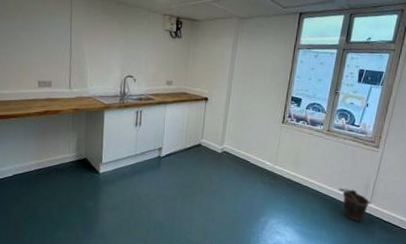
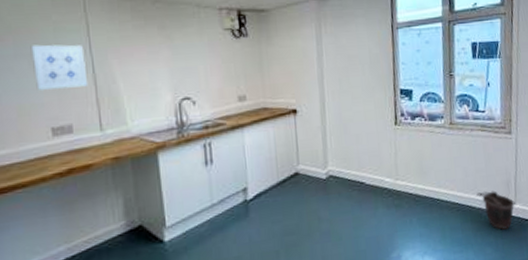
wall art: none [32,22,67,57] -> present [30,44,89,90]

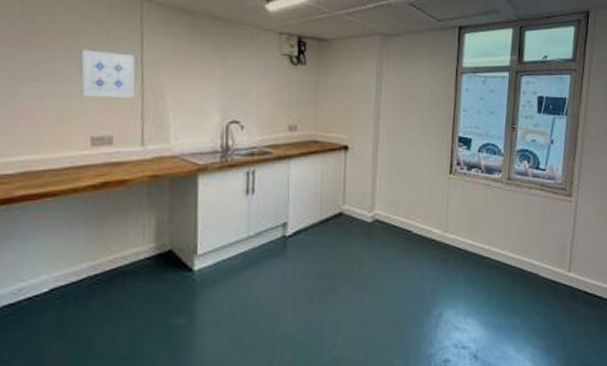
bucket: present [476,191,515,230] -> none [529,255,569,298]

